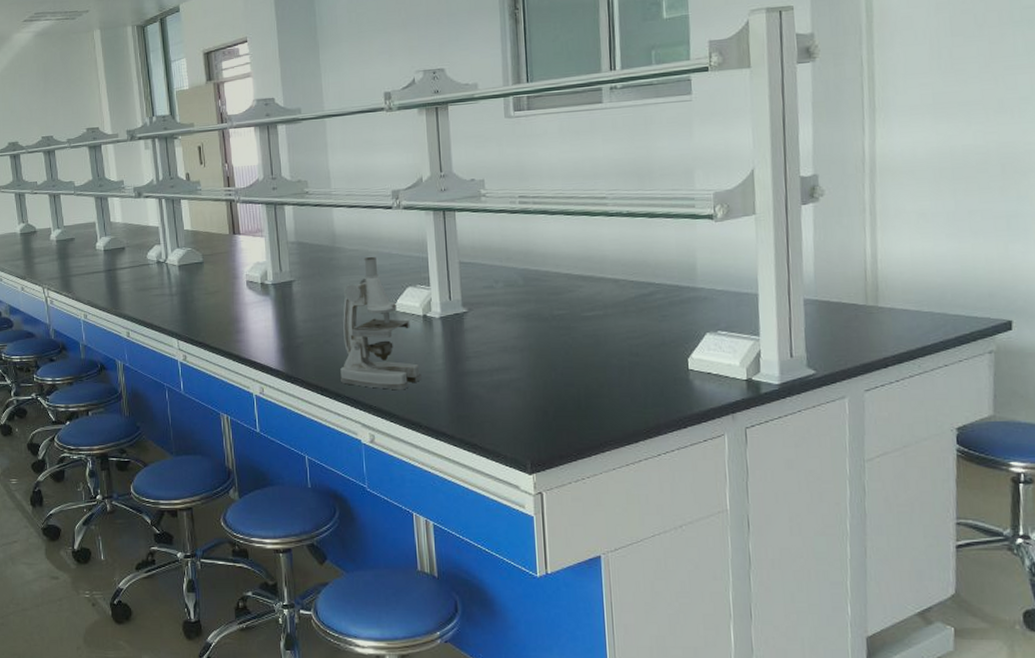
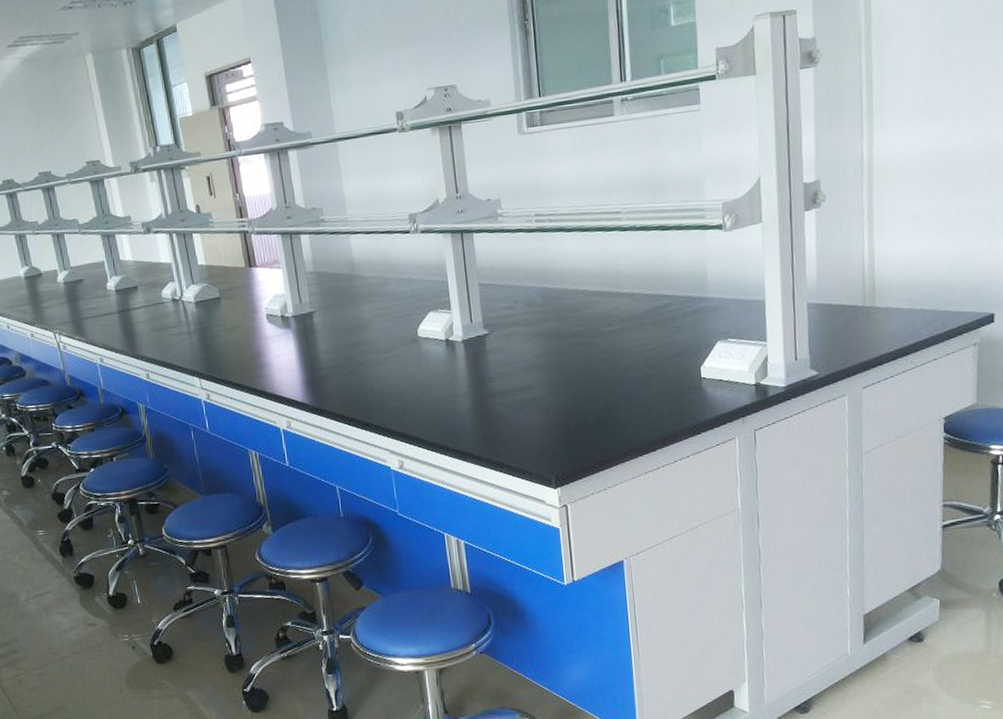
microscope: present [339,257,422,391] -> none [366,283,447,416]

